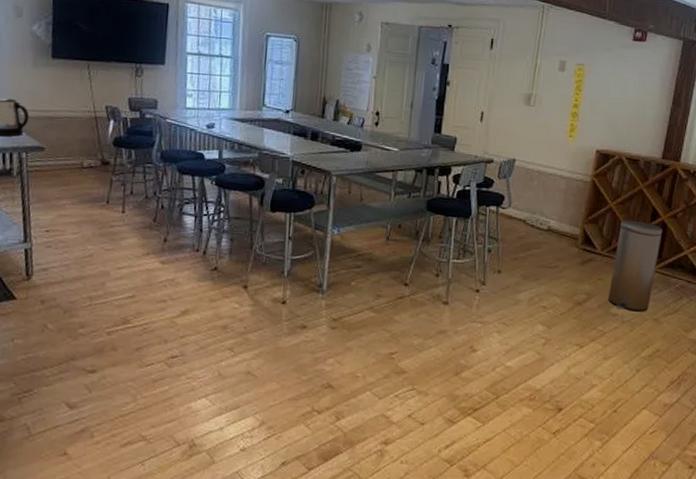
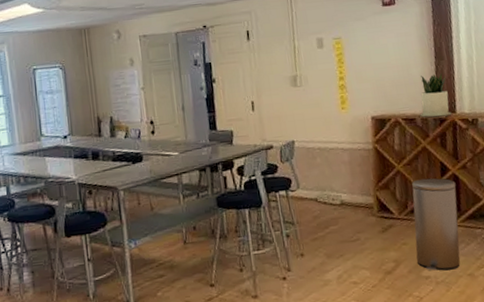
planter: none [644,119,678,164] -> present [420,74,452,118]

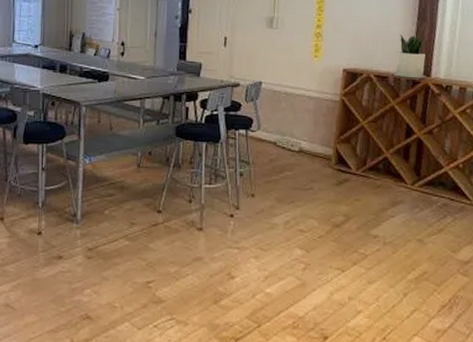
pedal bin: present [412,178,461,271] -> none [368,138,419,233]

